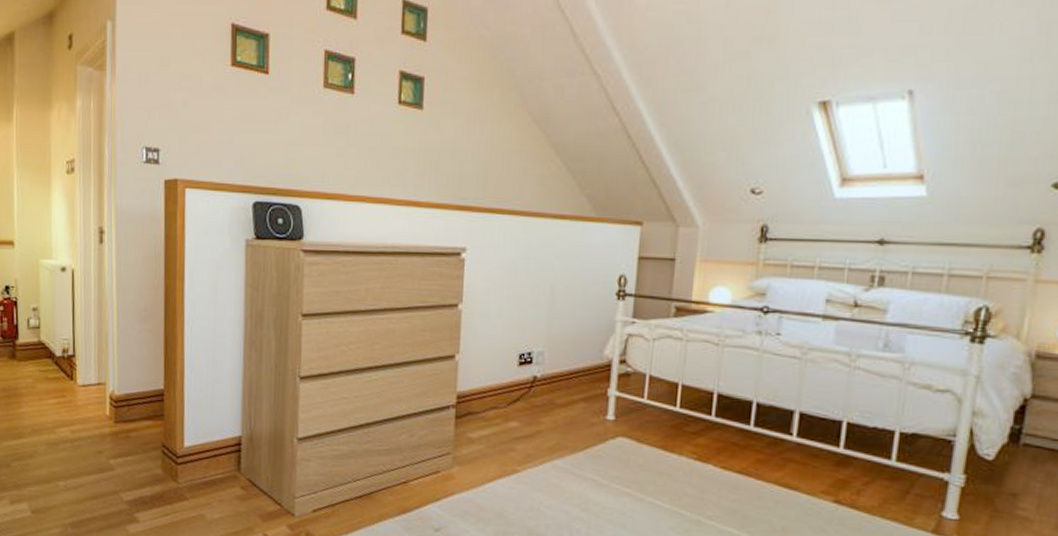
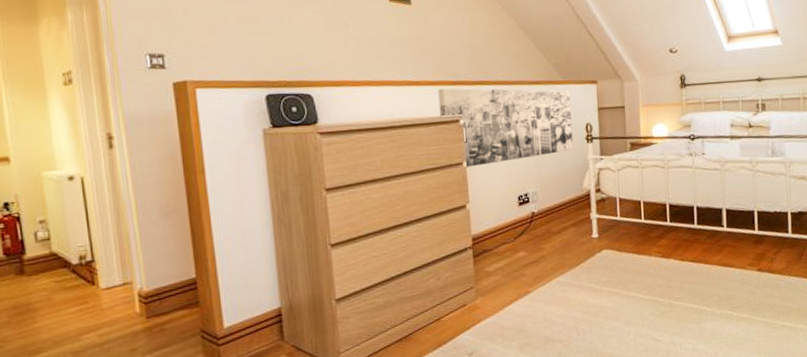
wall art: none [439,213,603,311] -> present [438,88,574,167]

